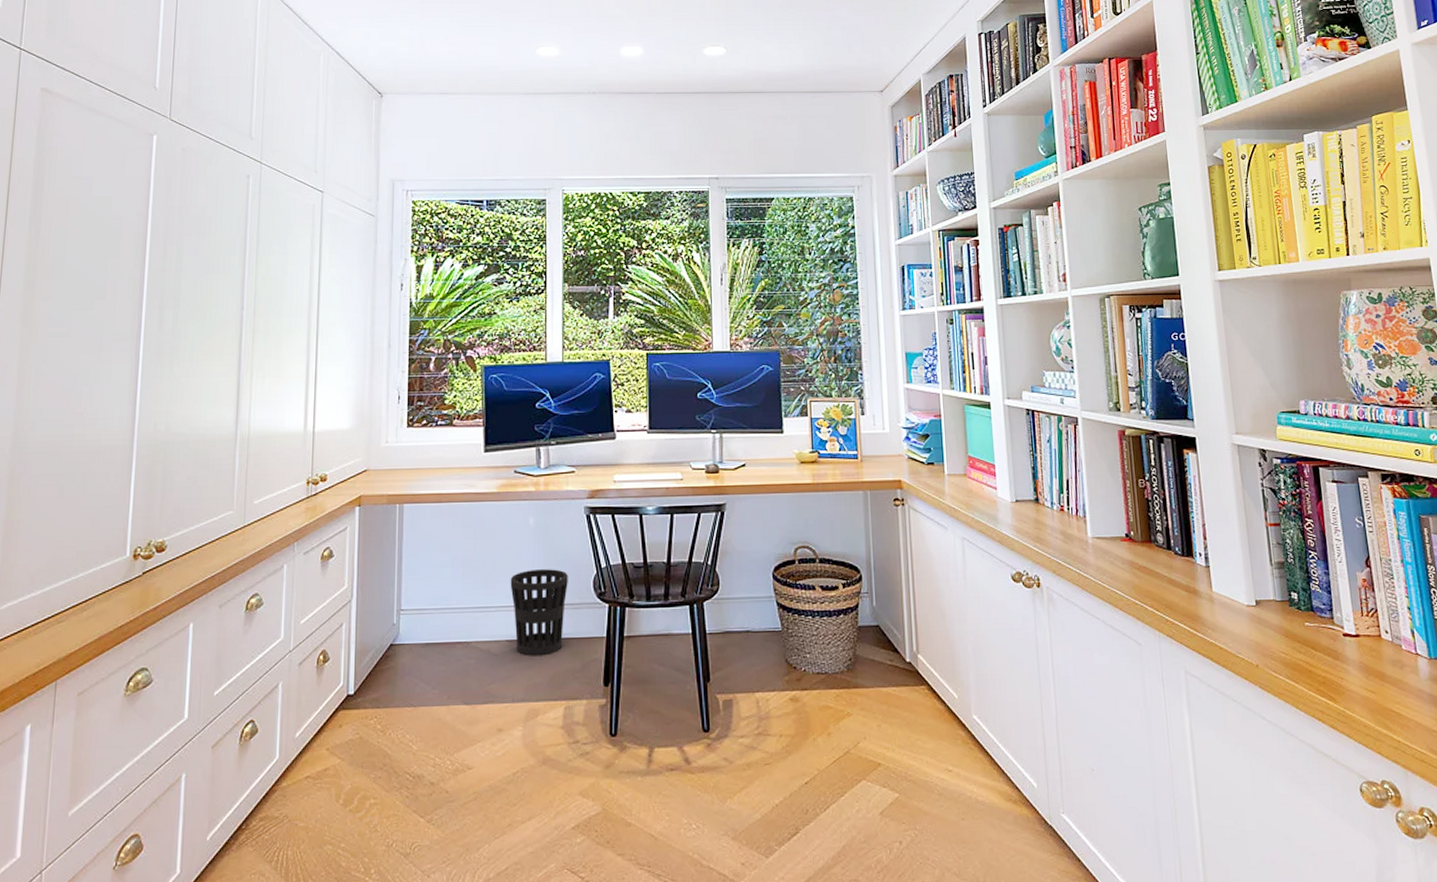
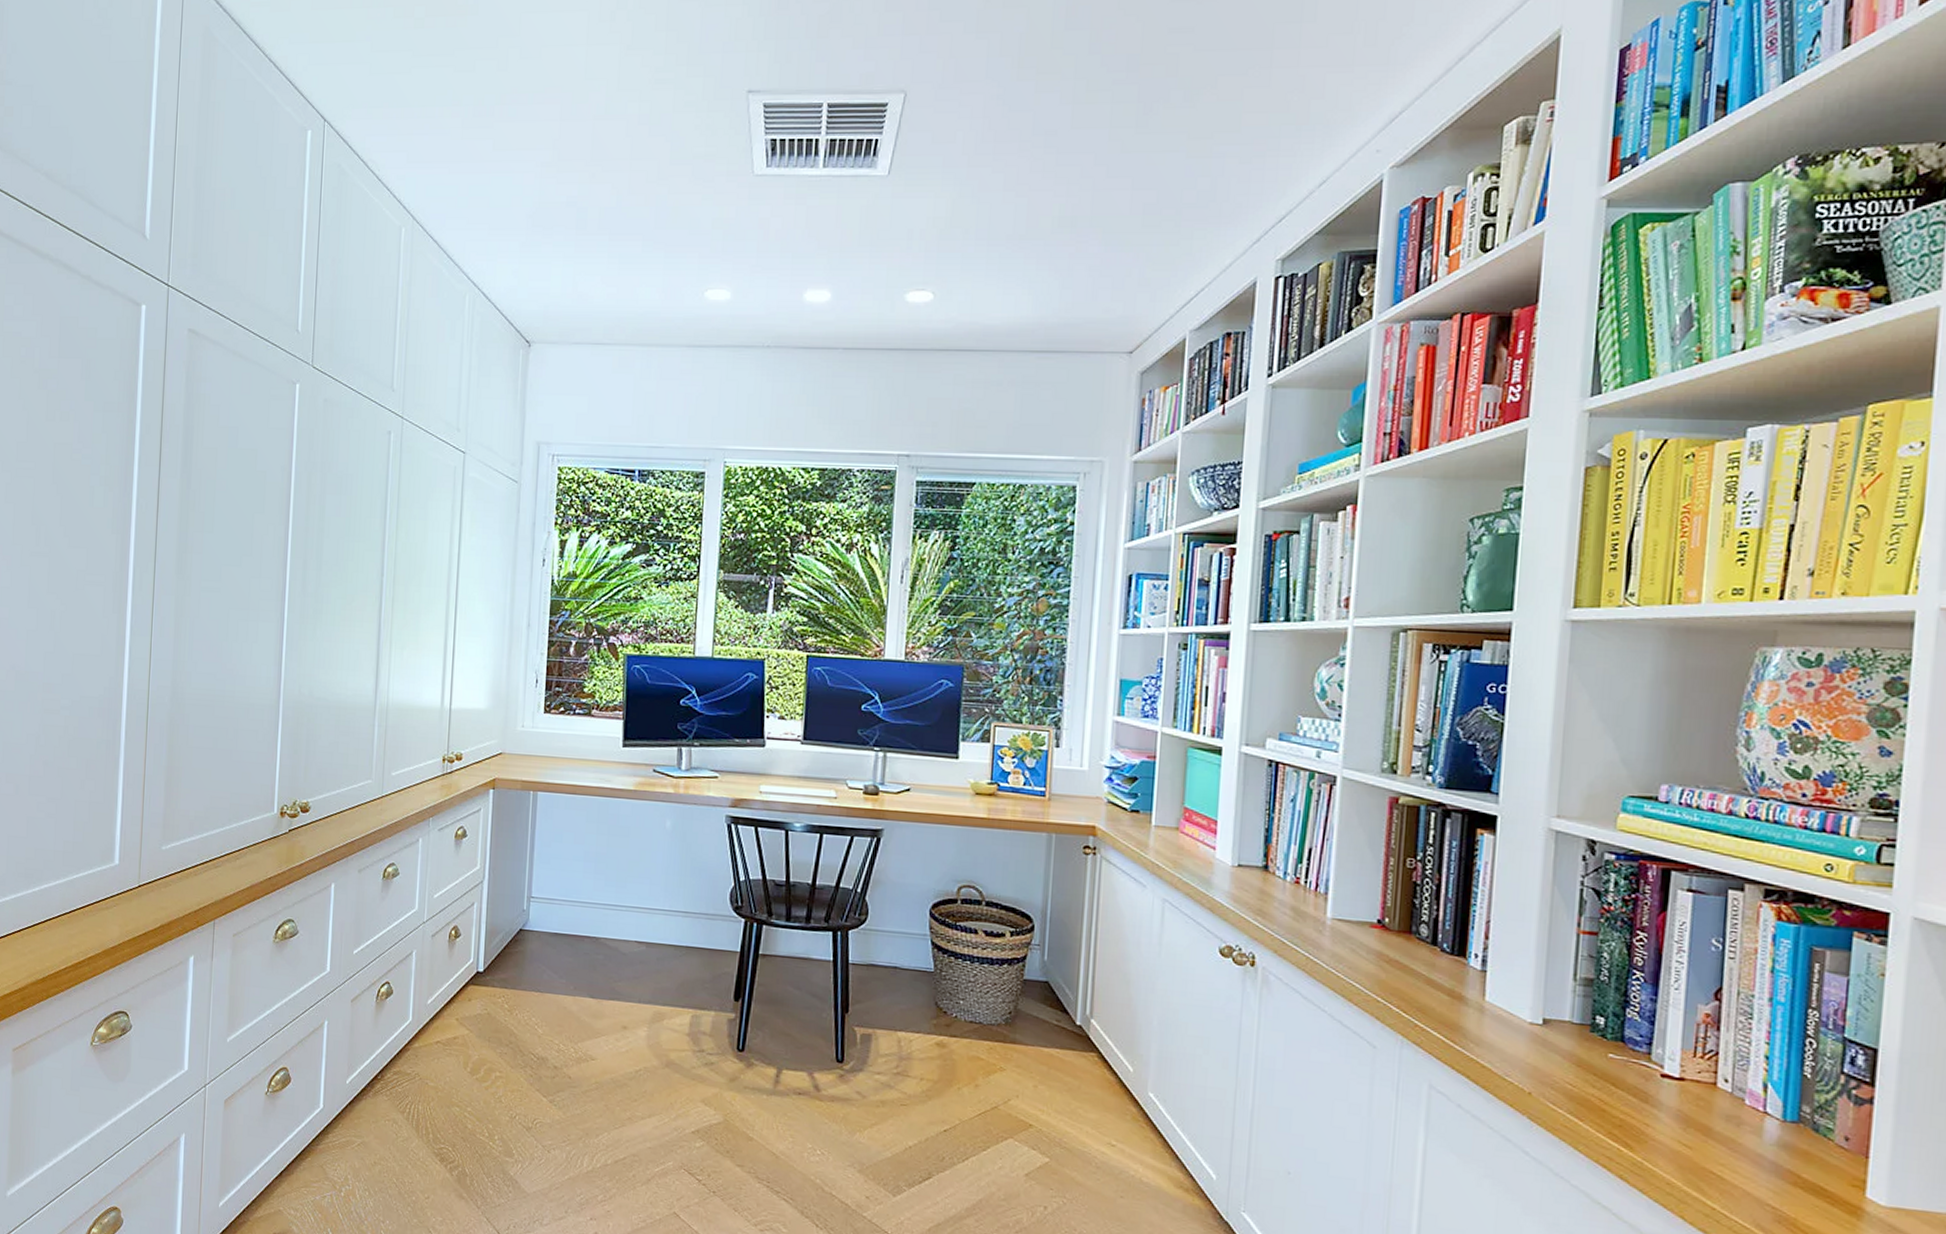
wastebasket: present [510,569,568,656] -> none [642,873,704,962]

